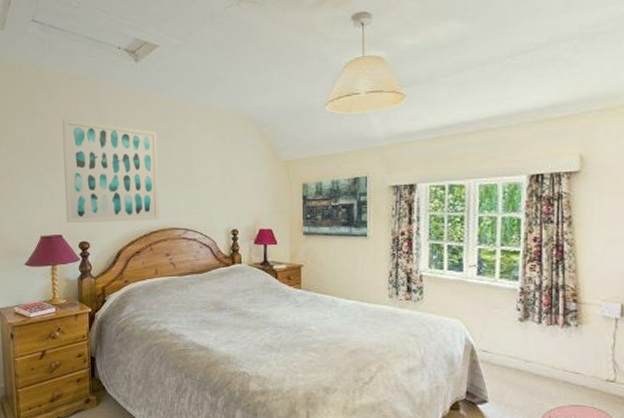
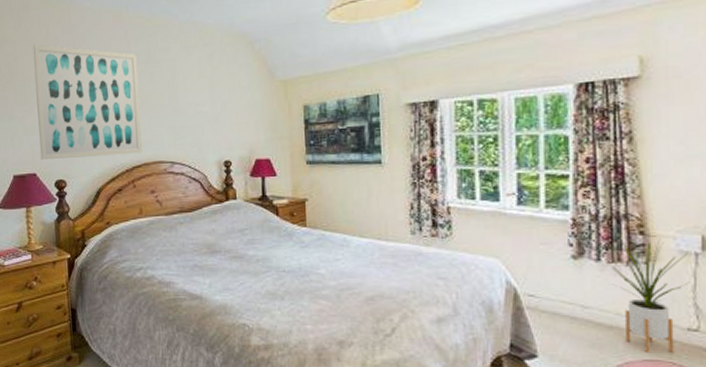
house plant: none [549,304,612,399] -> present [609,237,691,352]

